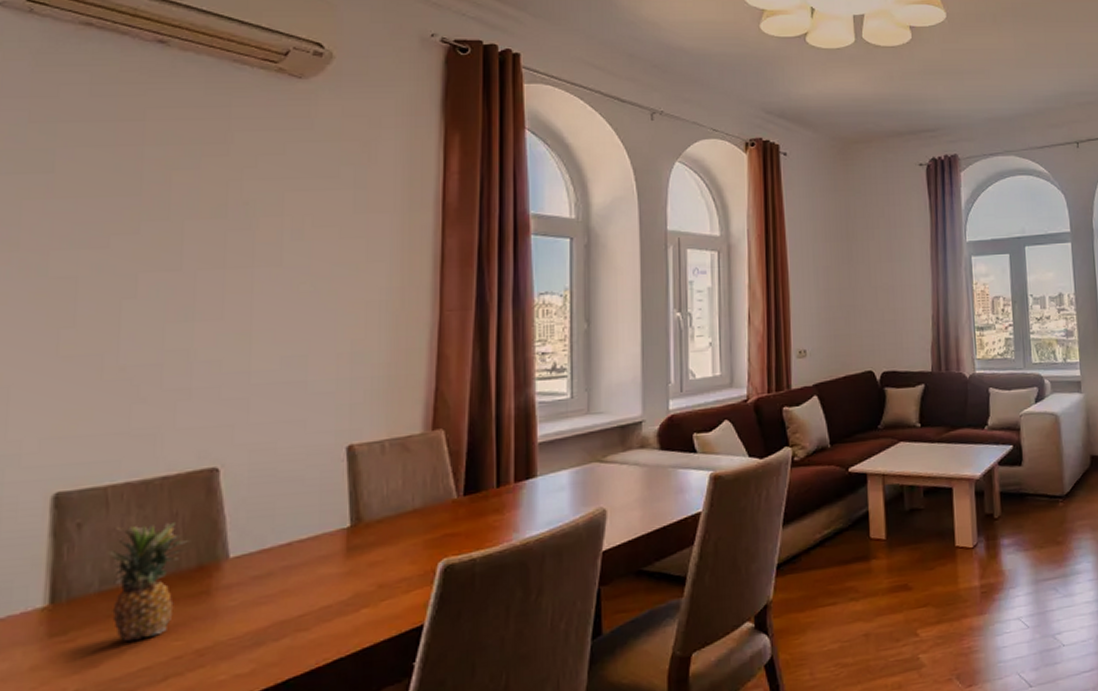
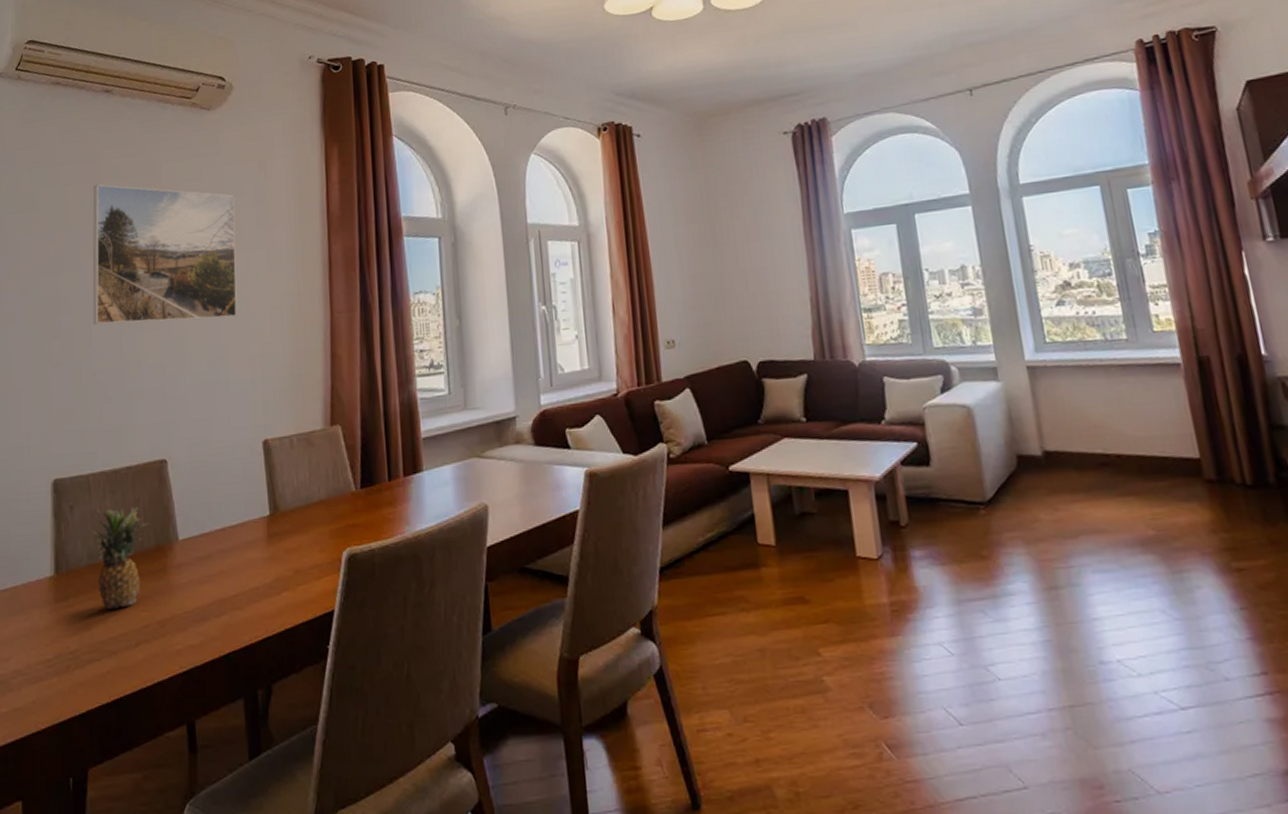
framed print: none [123,149,328,313] -> present [92,184,238,325]

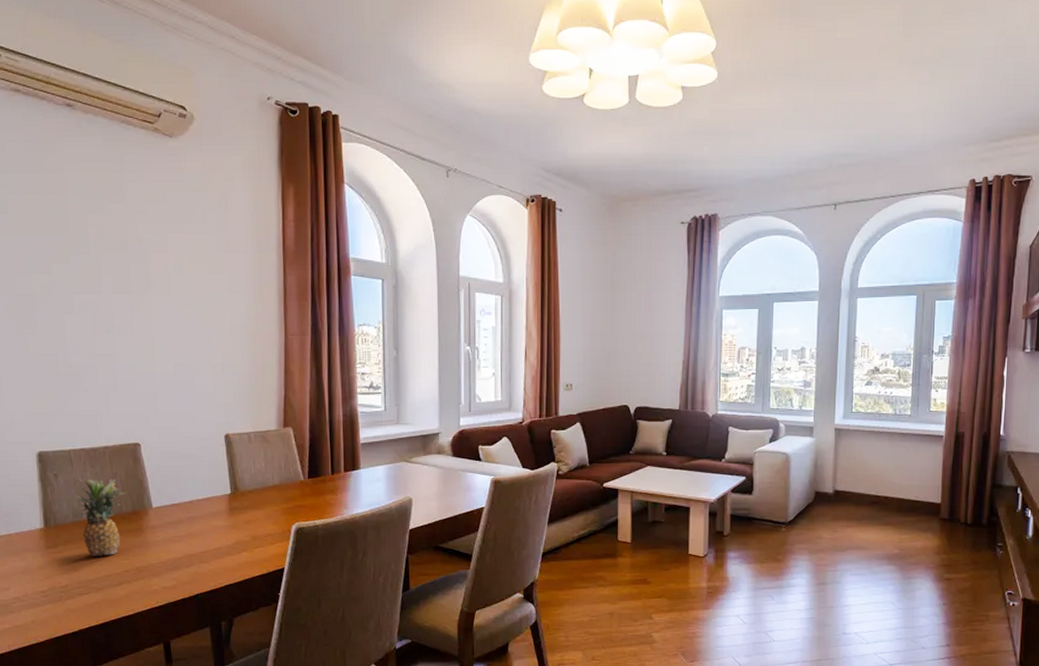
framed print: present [92,184,238,325] -> none [60,196,201,330]

